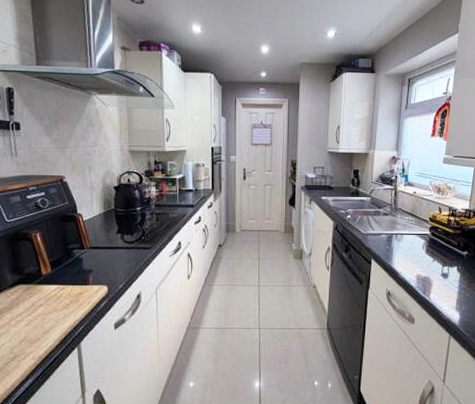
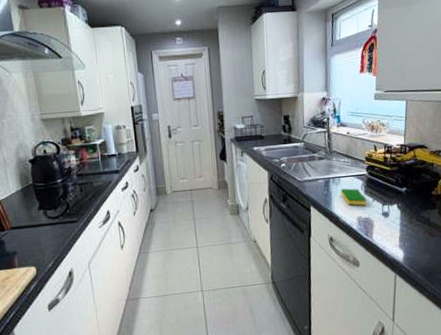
dish sponge: none [402,246,427,264] -> present [340,188,367,206]

